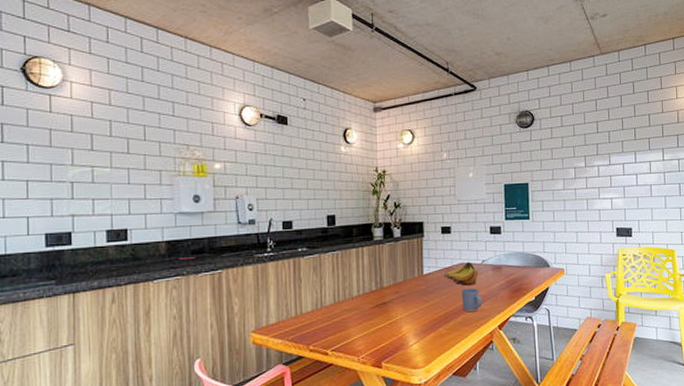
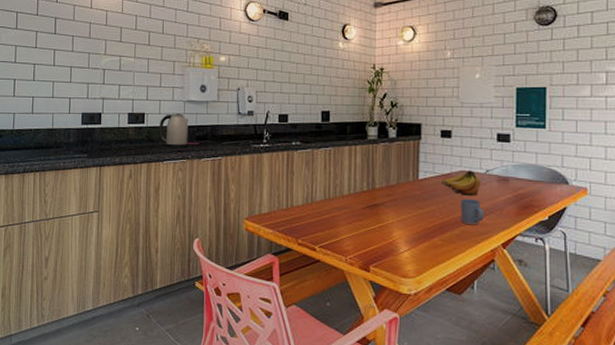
kettle: none [147,227,182,265] -> present [159,114,188,149]

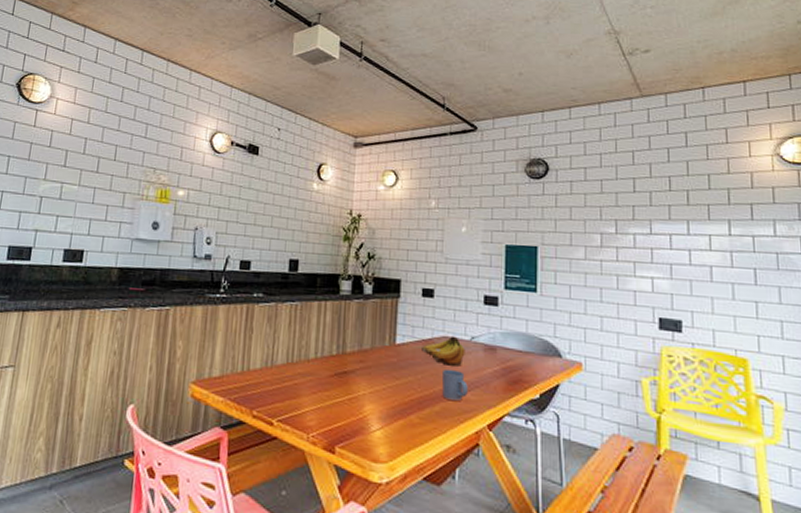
kettle: present [159,114,188,149] -> none [98,252,135,294]

